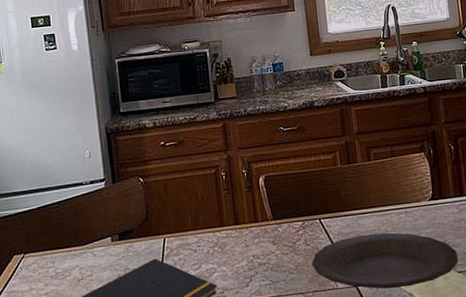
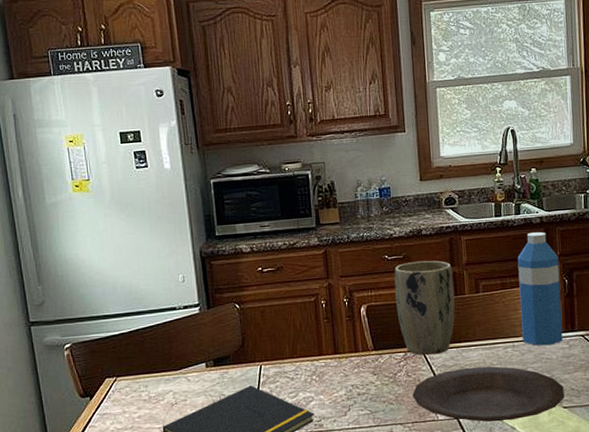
plant pot: none [289,130,349,224] -> present [394,260,455,356]
water bottle: none [405,101,453,211] -> present [517,232,563,346]

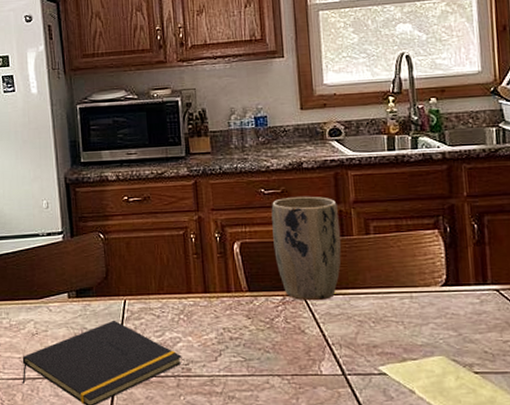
plate: present [412,366,564,422] -> none [292,318,475,383]
water bottle: present [517,232,563,346] -> none [415,169,472,299]

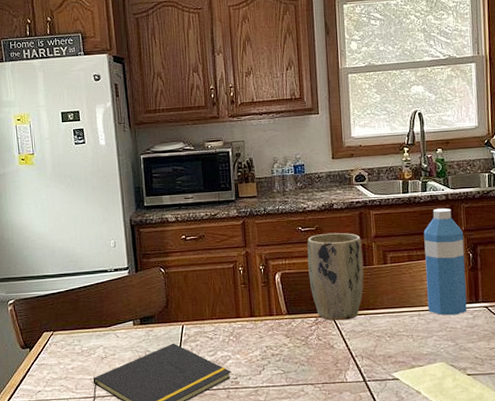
water bottle: none [415,169,472,299] -> present [423,208,467,315]

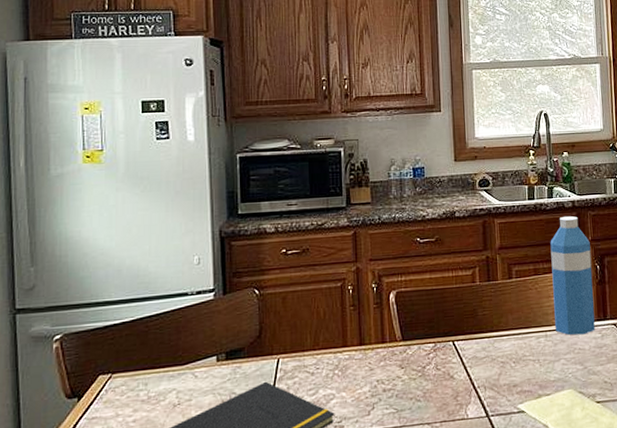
plant pot: present [307,232,364,321] -> none [426,244,488,346]

